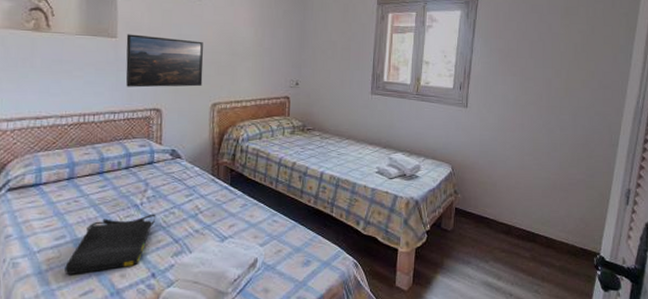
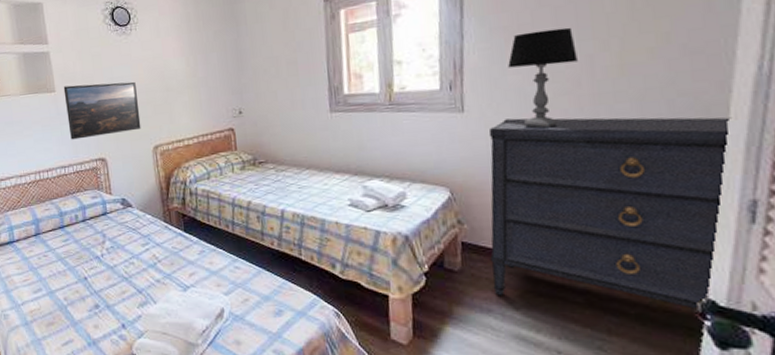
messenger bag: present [64,214,156,274] -> none [45,265,118,325]
dresser: none [473,117,622,264] -> present [488,117,733,311]
table lamp: none [499,56,542,127] -> present [508,27,578,129]

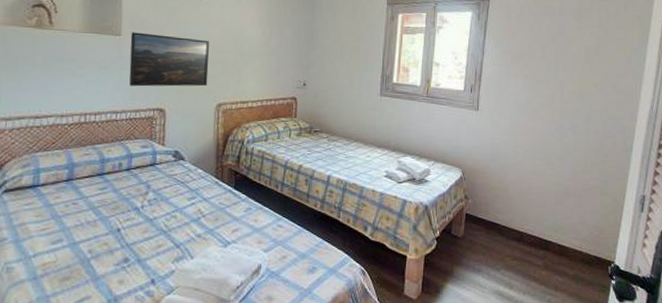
dresser: present [488,117,733,311] -> none [484,120,636,273]
table lamp: present [508,27,578,129] -> none [511,58,554,131]

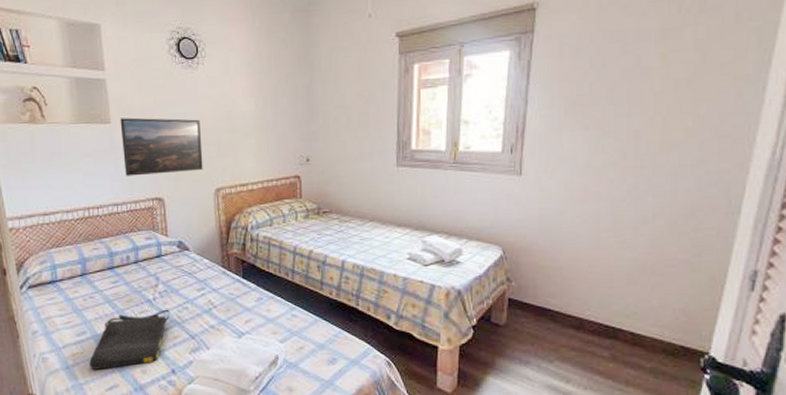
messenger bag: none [60,217,157,280] -> present [89,309,170,370]

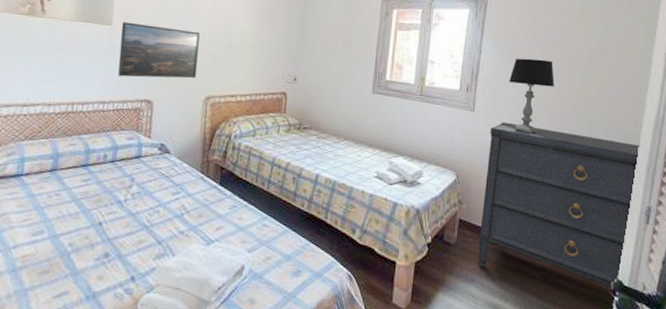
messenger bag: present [89,309,170,370] -> none [39,211,140,274]
dresser: none [533,184,747,366] -> present [478,122,641,289]
table lamp: none [565,102,626,196] -> present [509,58,554,134]

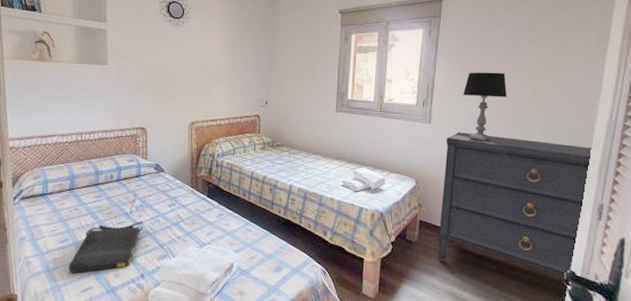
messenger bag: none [39,211,140,274] -> present [68,221,144,273]
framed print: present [118,22,200,79] -> none [115,61,182,109]

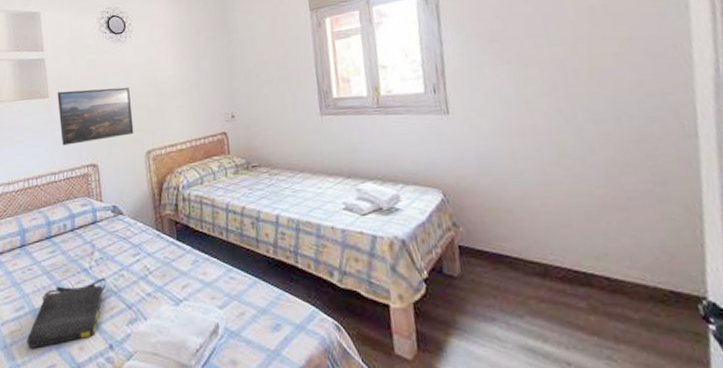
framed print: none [115,61,182,109] -> present [57,87,134,146]
dresser: present [438,132,594,279] -> none [474,117,707,314]
table lamp: present [463,72,507,142] -> none [486,34,550,130]

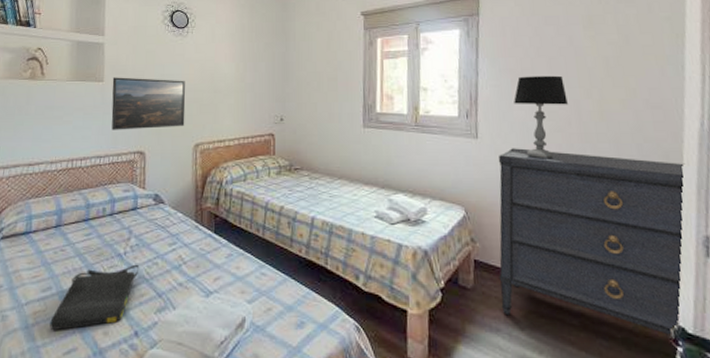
dresser: none [474,117,707,314] -> present [498,148,686,337]
table lamp: none [486,34,550,130] -> present [514,75,568,159]

